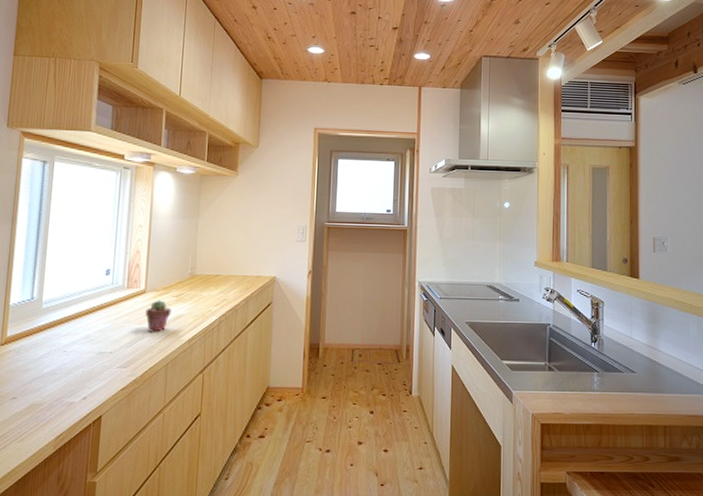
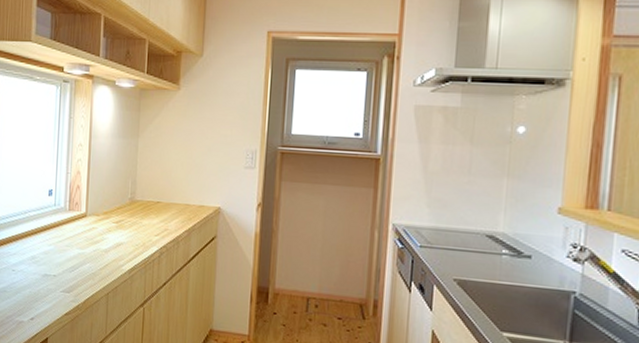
potted succulent: present [145,300,172,332] -> none [86,225,112,259]

